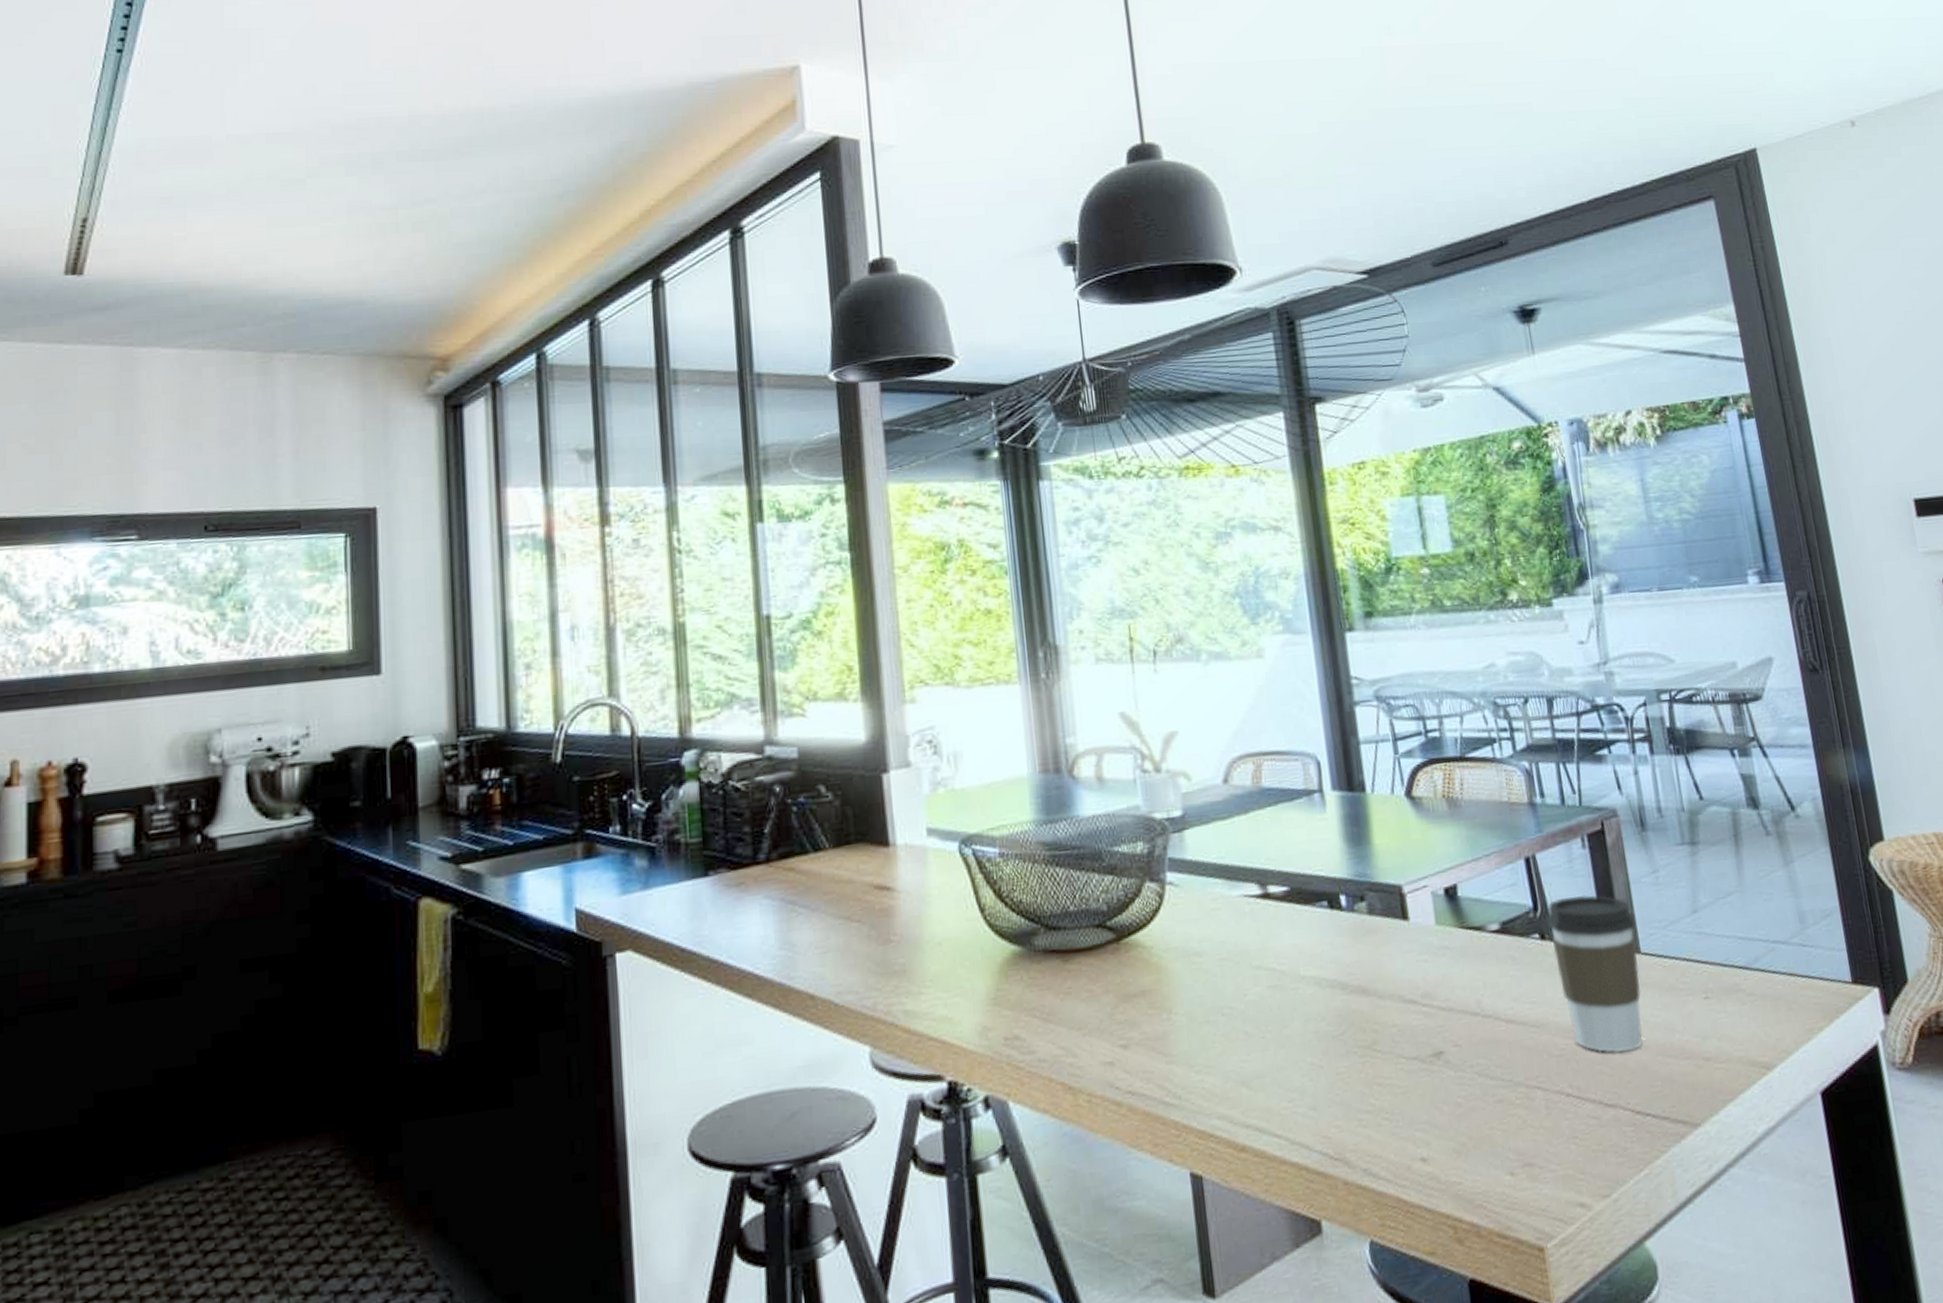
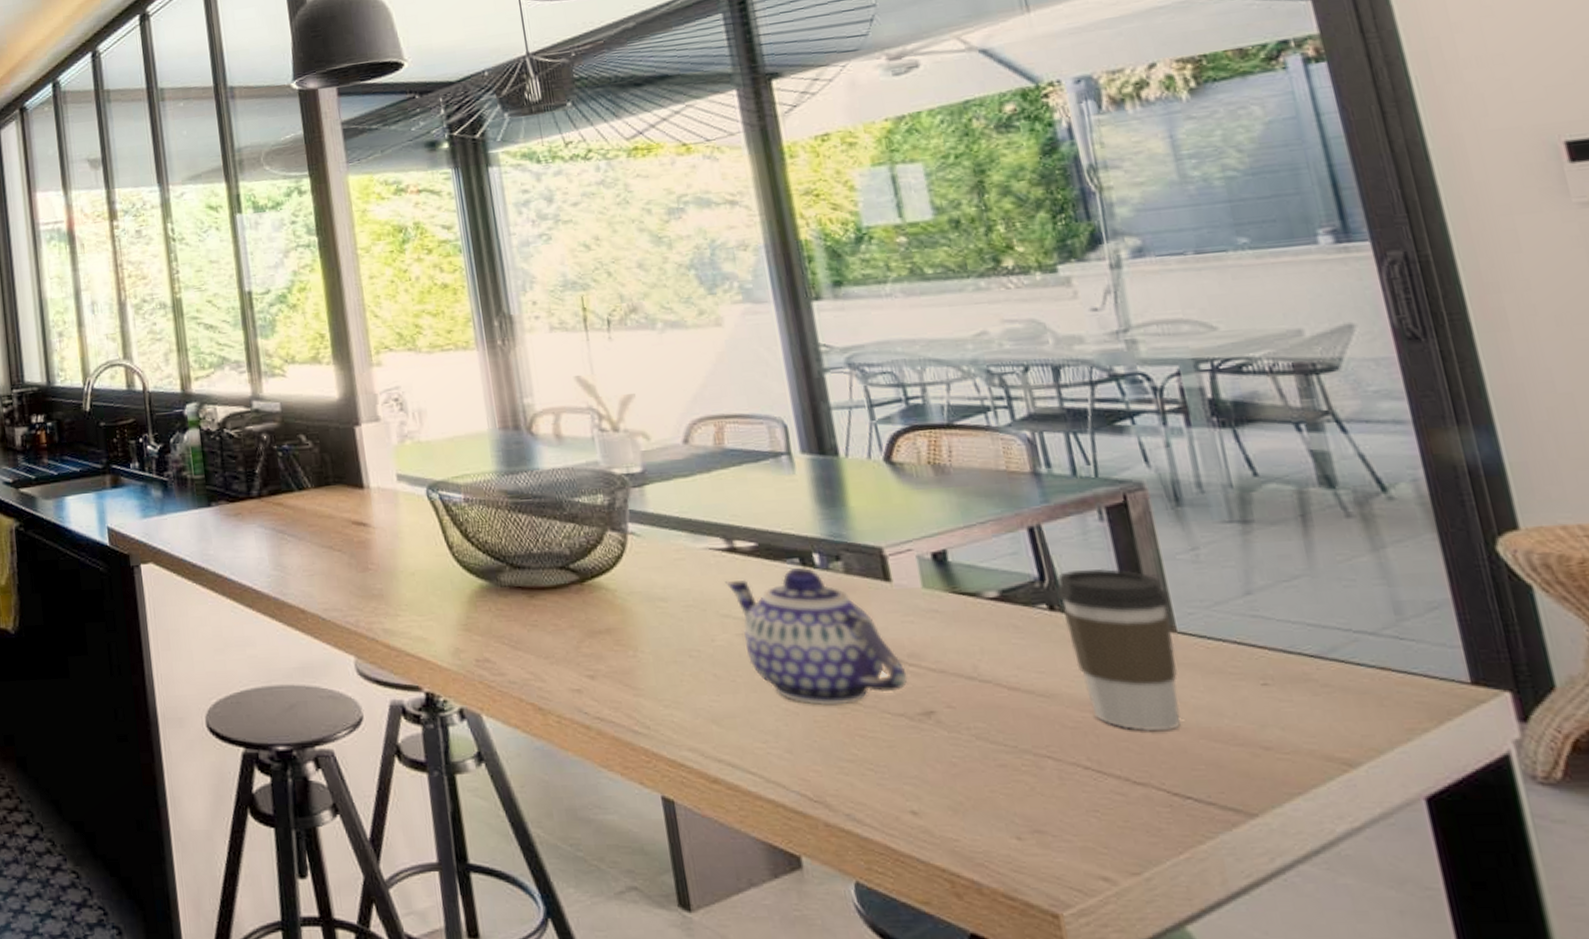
teapot: none [1258,911,1421,1056] -> present [725,568,908,706]

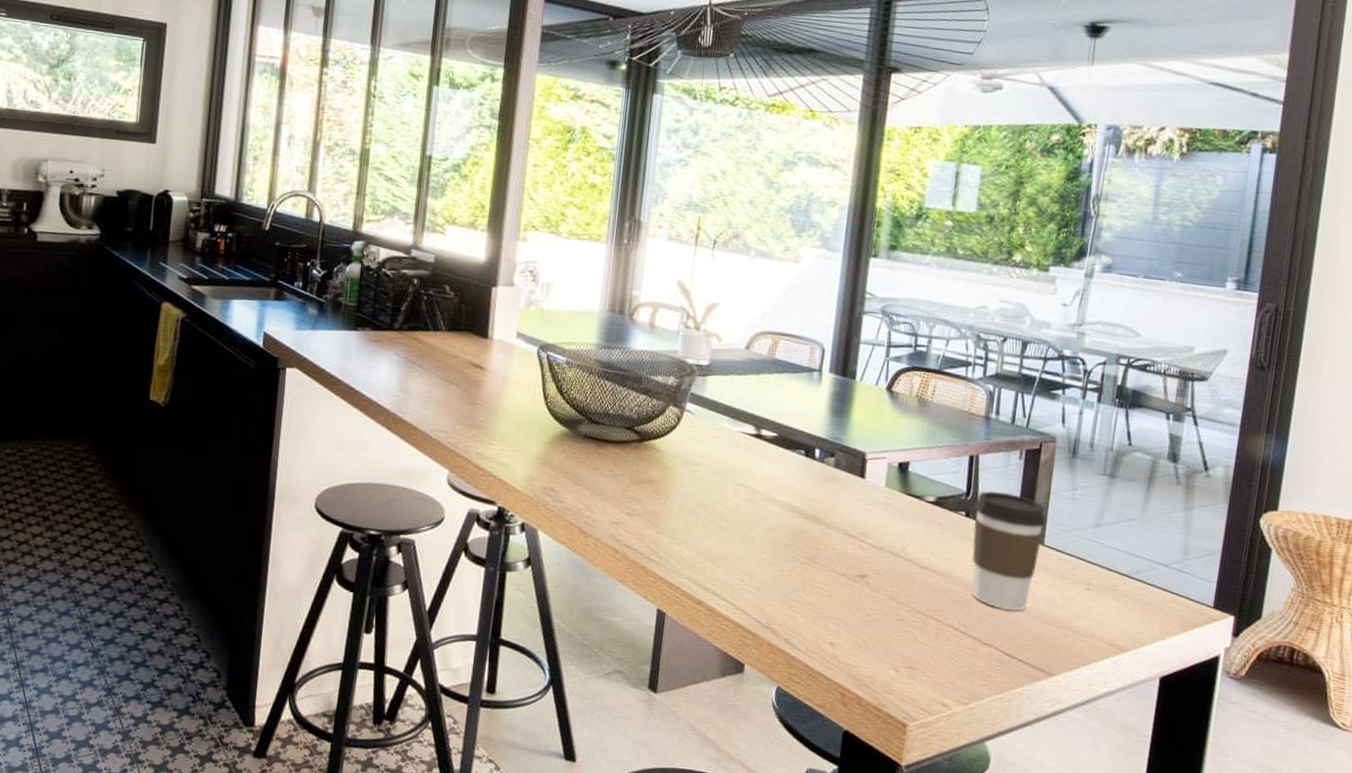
teapot: present [725,568,908,706] -> none [747,457,856,562]

